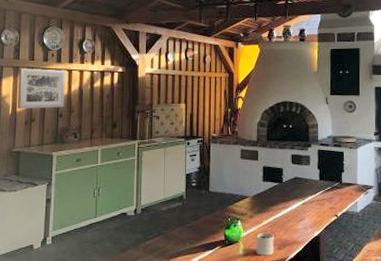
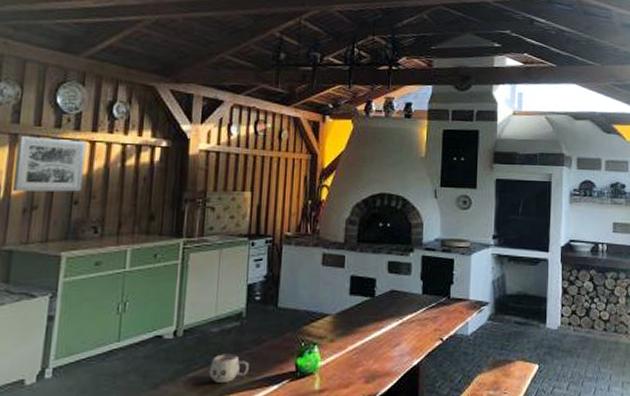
mug: none [161,226,190,249] -> present [208,353,249,384]
mug: present [256,232,274,256] -> none [336,361,360,392]

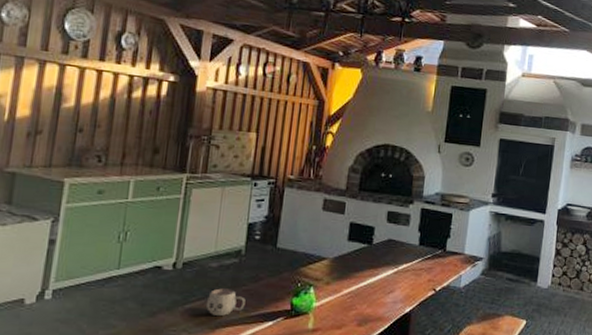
wall art: present [13,136,86,192] -> none [18,59,93,120]

